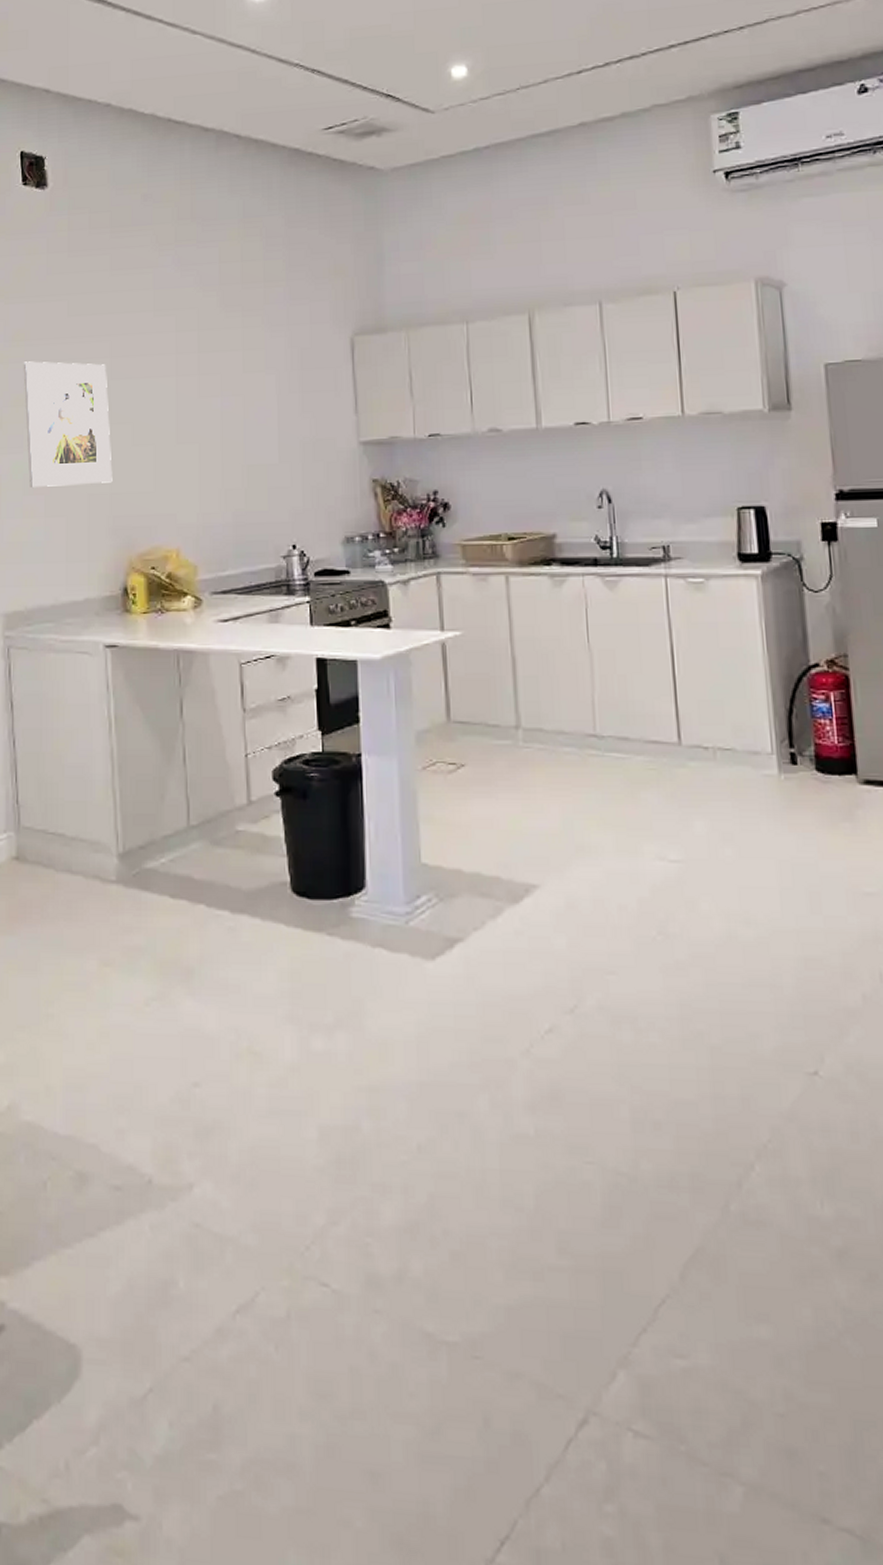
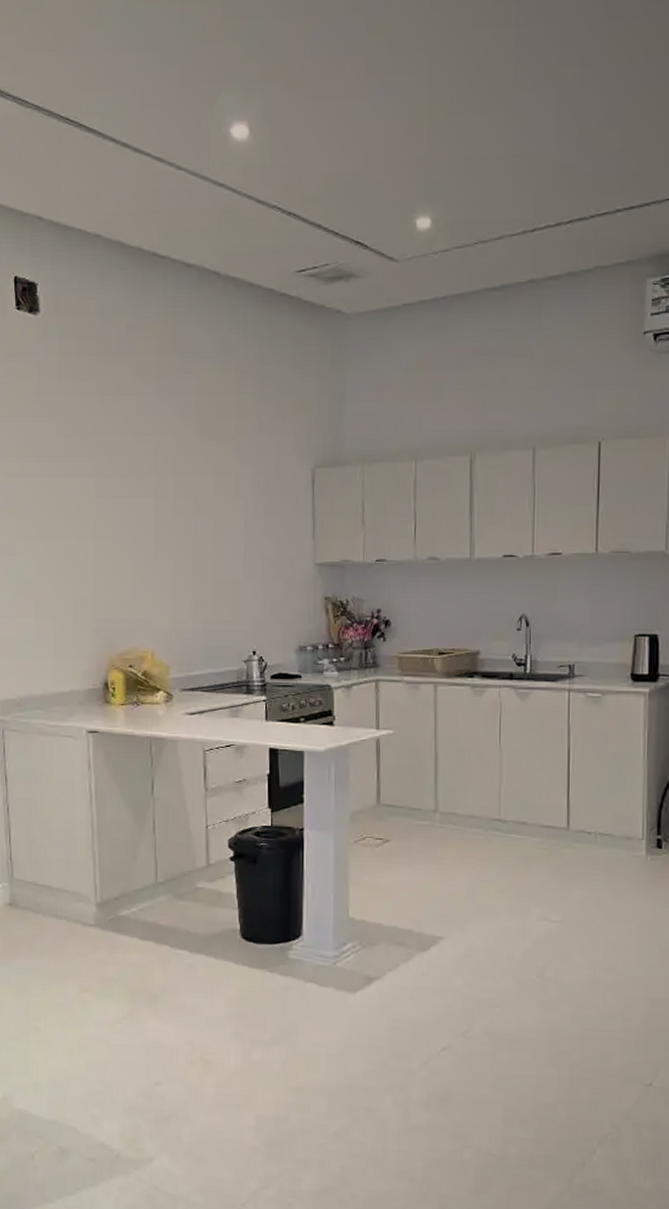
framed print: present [23,361,113,487] -> none [16,477,96,591]

